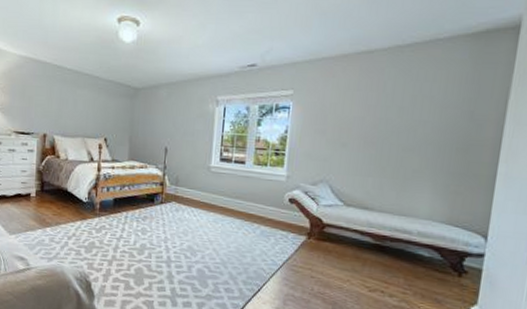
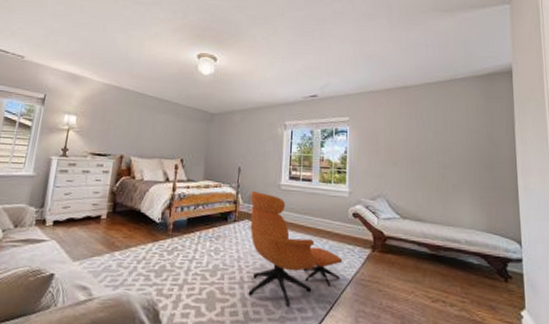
armchair: none [175,172,275,287] -> present [248,190,343,308]

